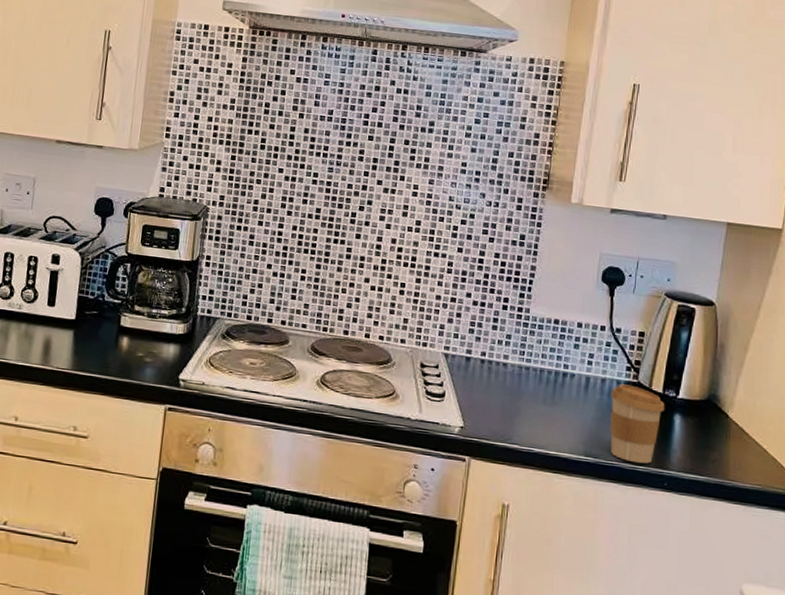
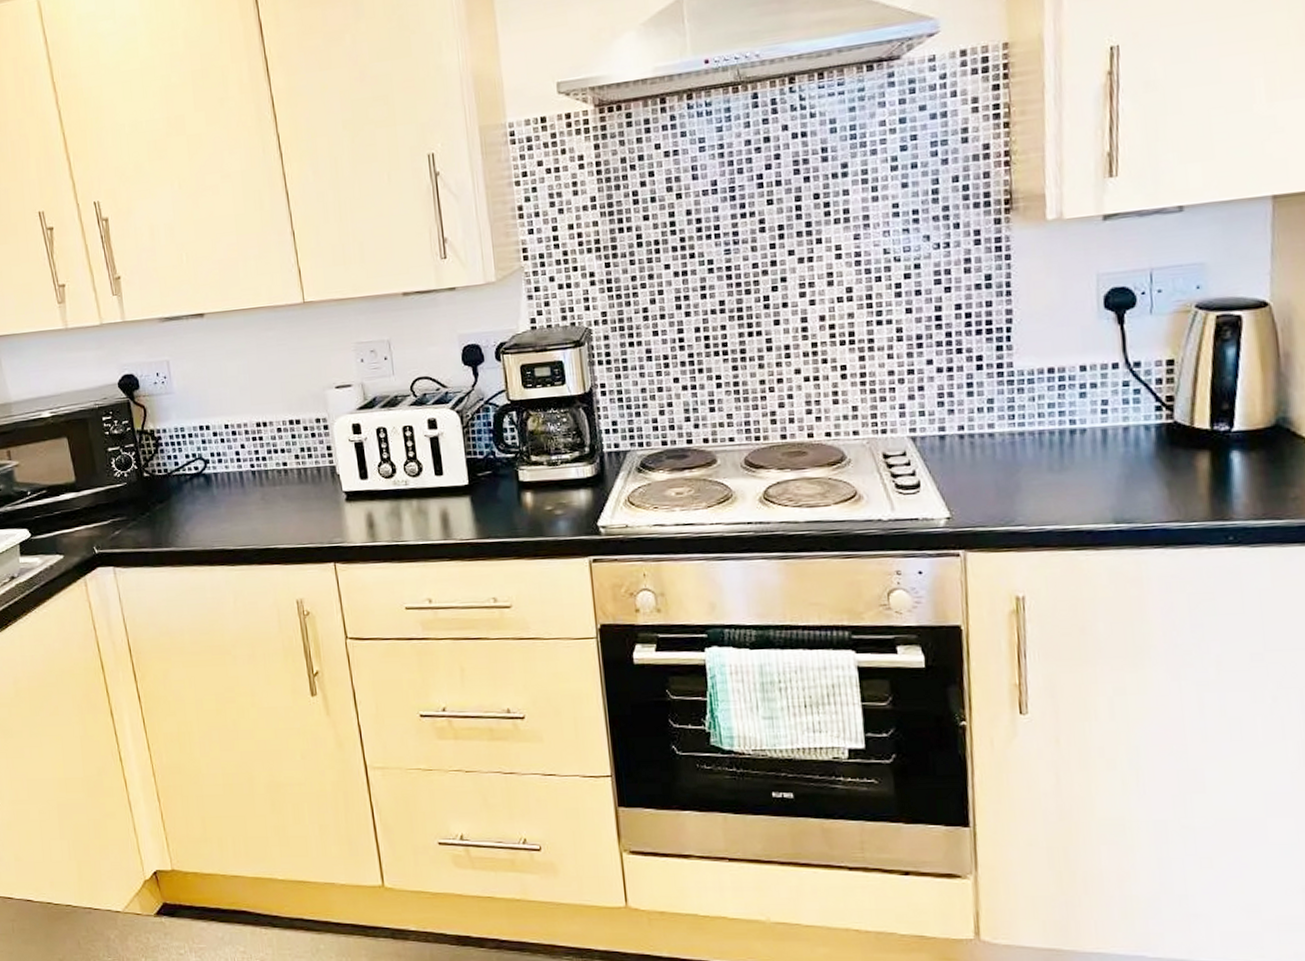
coffee cup: present [610,384,665,464] -> none [1138,427,1217,520]

